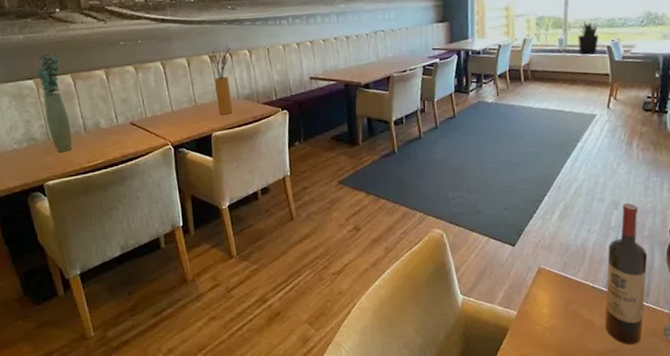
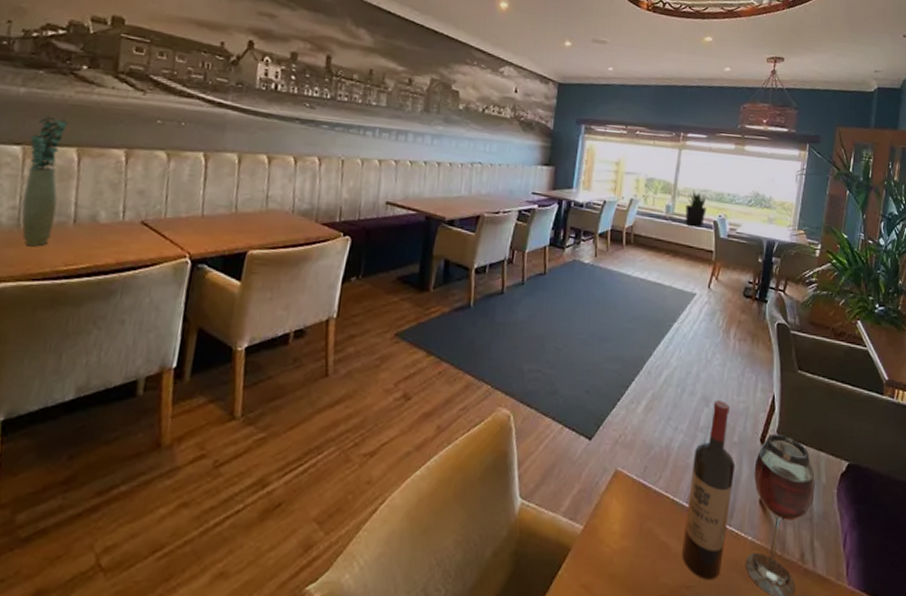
vase: present [210,44,233,115] -> none [263,146,298,231]

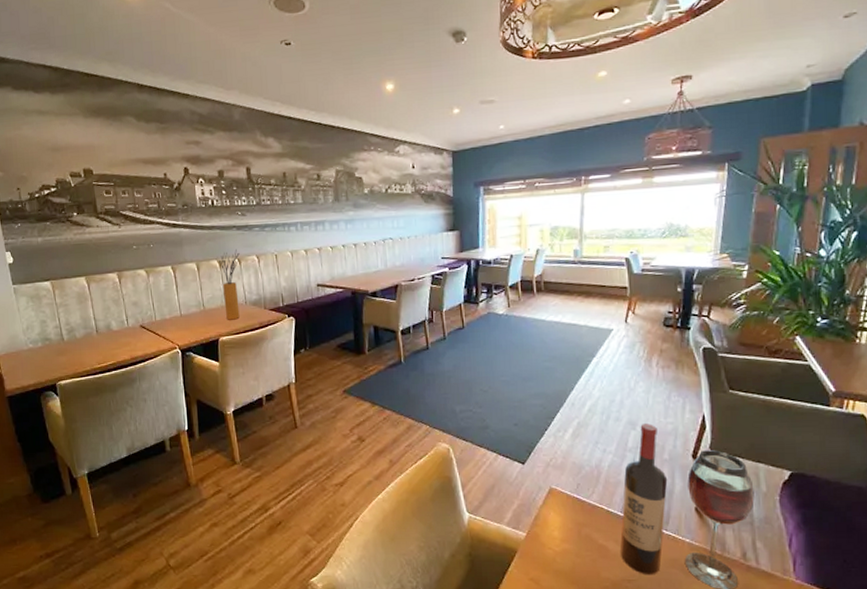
vase: present [20,111,69,247] -> none [54,252,85,353]
vase: none [263,146,298,231] -> present [219,250,240,320]
planter: present [685,190,707,228] -> none [594,231,617,267]

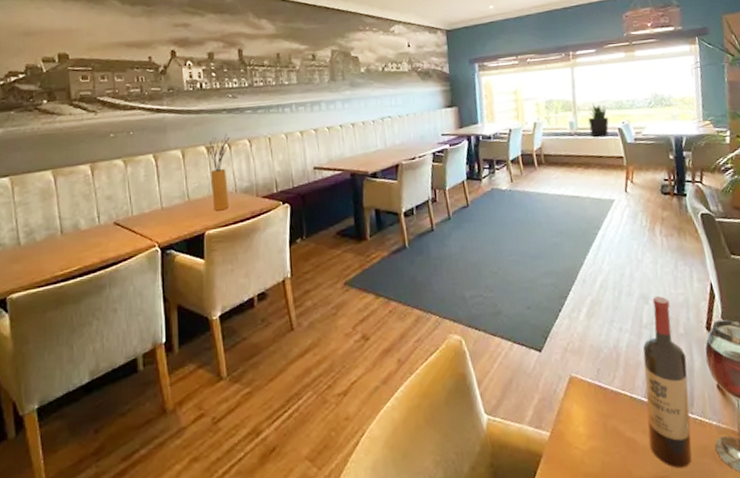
planter: none [594,231,617,267] -> present [588,103,609,137]

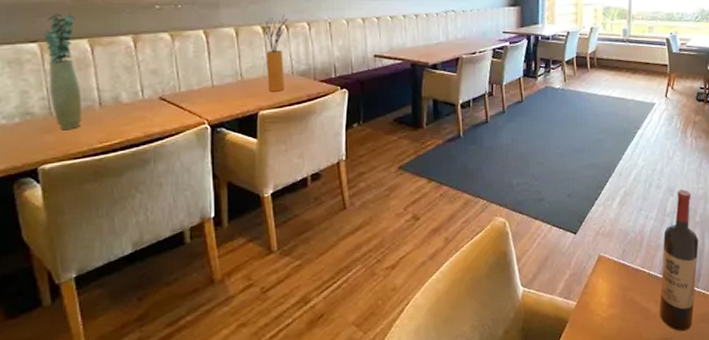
vase: none [15,144,46,260] -> present [44,9,83,131]
planter: present [588,103,609,137] -> none [640,13,659,46]

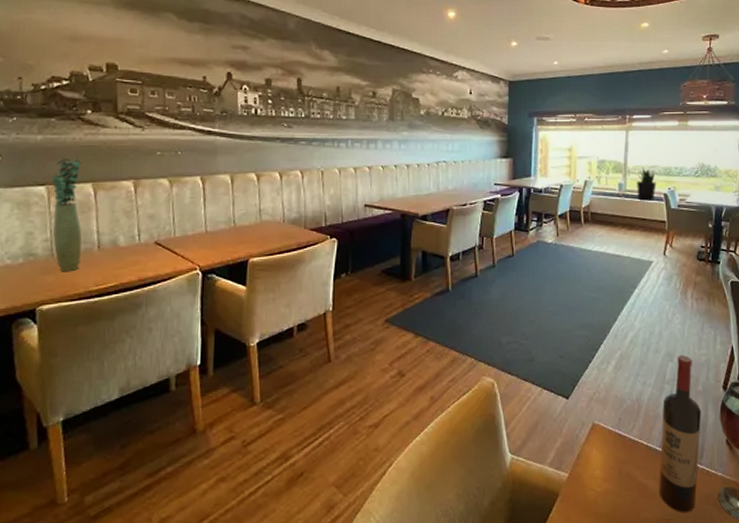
vase: present [263,15,288,92] -> none [257,163,282,239]
planter: none [640,13,659,46] -> present [637,167,656,201]

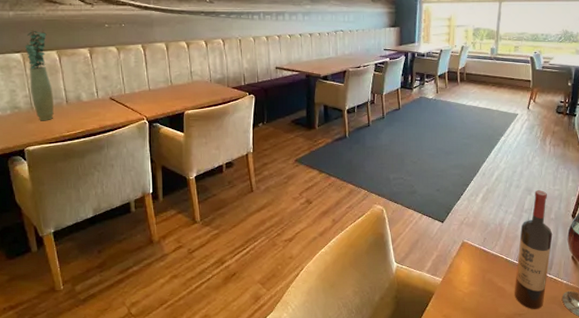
planter: present [637,167,656,201] -> none [507,34,524,63]

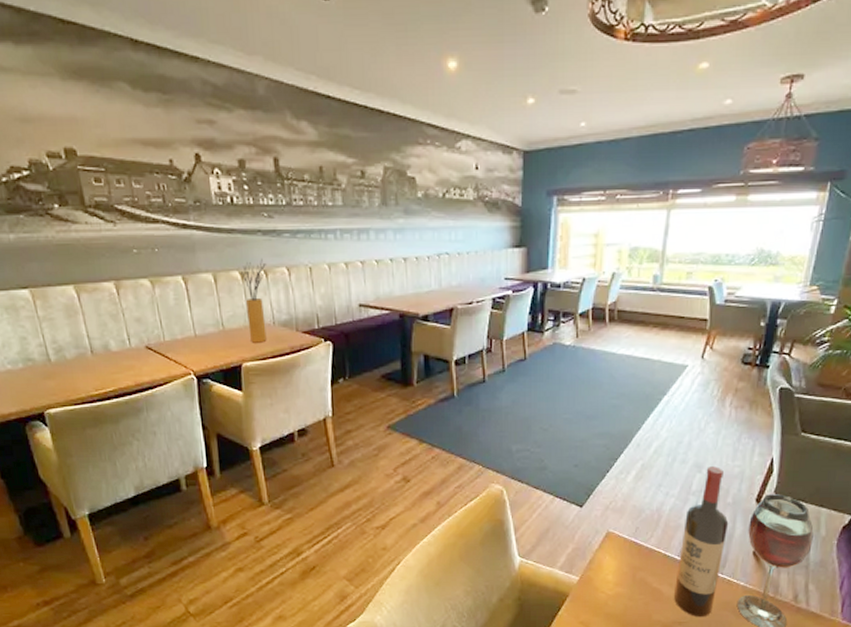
vase: present [25,26,55,121] -> none [33,253,77,377]
vase: none [187,33,207,96] -> present [241,259,267,343]

